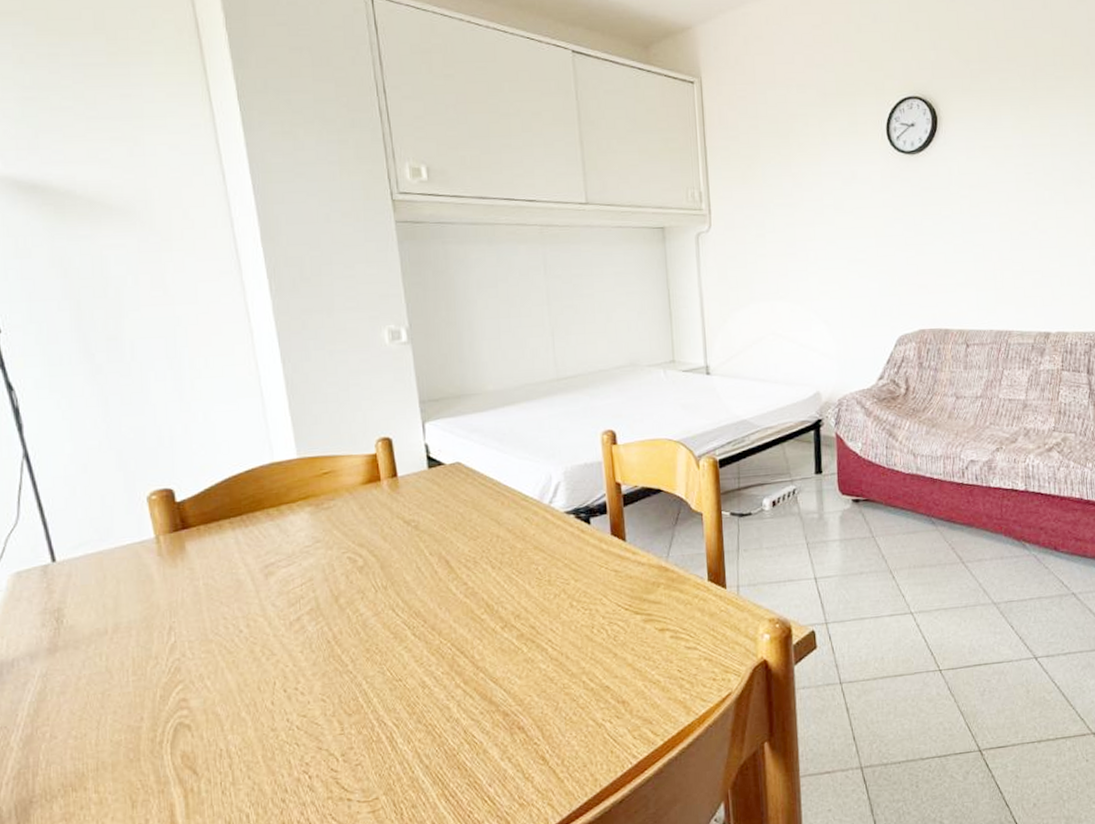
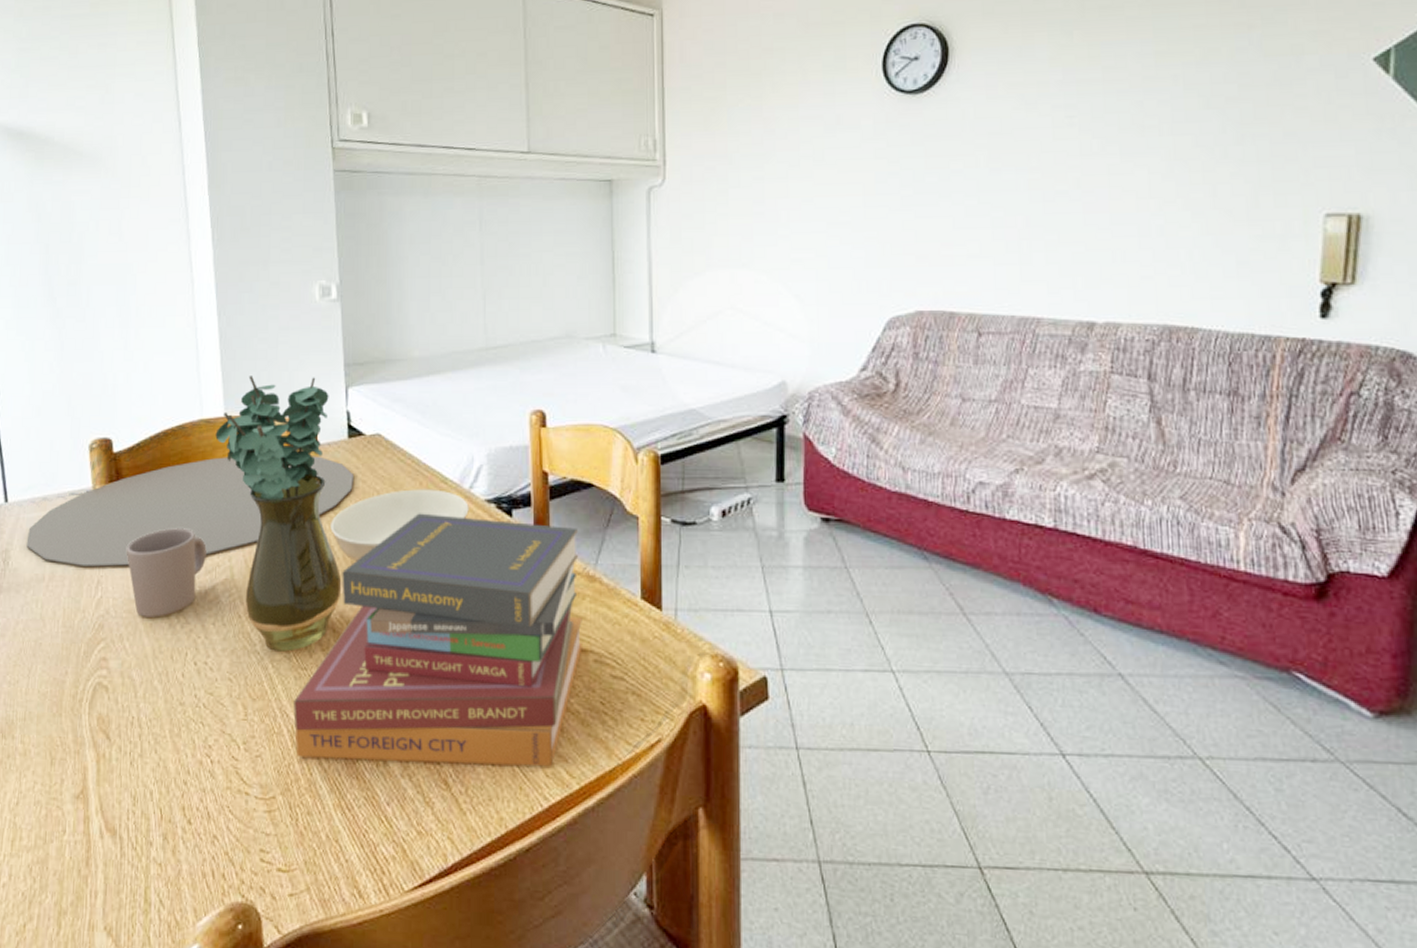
placemat: none [82,487,436,617] -> present [26,456,353,568]
mug: none [199,566,289,655] -> present [126,528,207,618]
vase: none [289,415,432,669] -> present [215,376,342,652]
books: none [391,528,660,759] -> present [293,513,582,767]
bowl: none [416,507,550,579] -> present [330,489,469,562]

